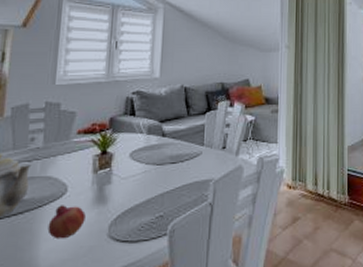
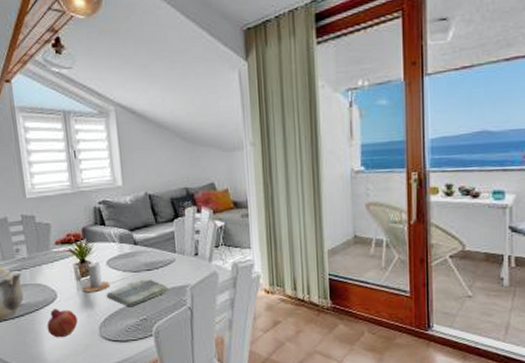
candle: none [98,145,130,187] -> present [83,254,110,293]
dish towel: none [123,171,191,203] -> present [106,278,169,307]

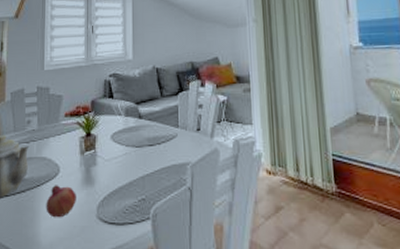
candle: present [83,254,110,293] -> none [85,128,112,169]
dish towel: present [106,278,169,307] -> none [107,153,169,186]

